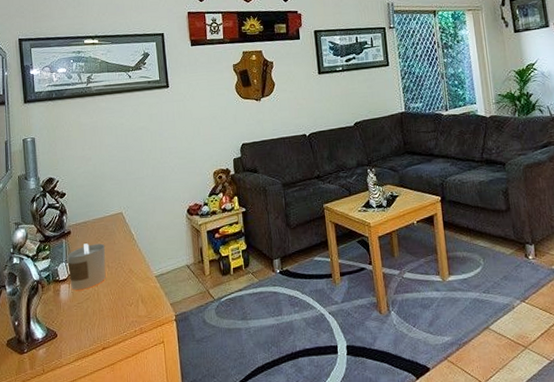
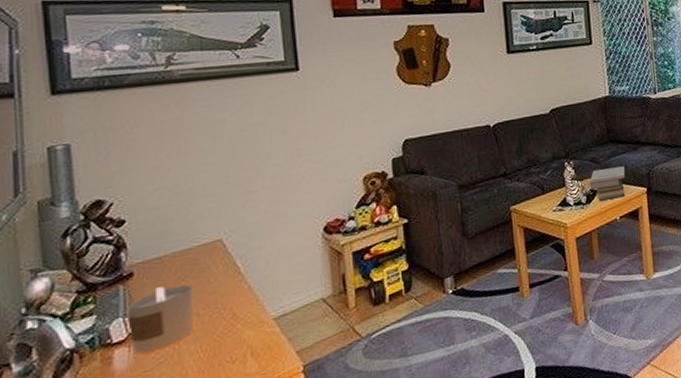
books: none [388,176,421,206] -> present [589,166,626,201]

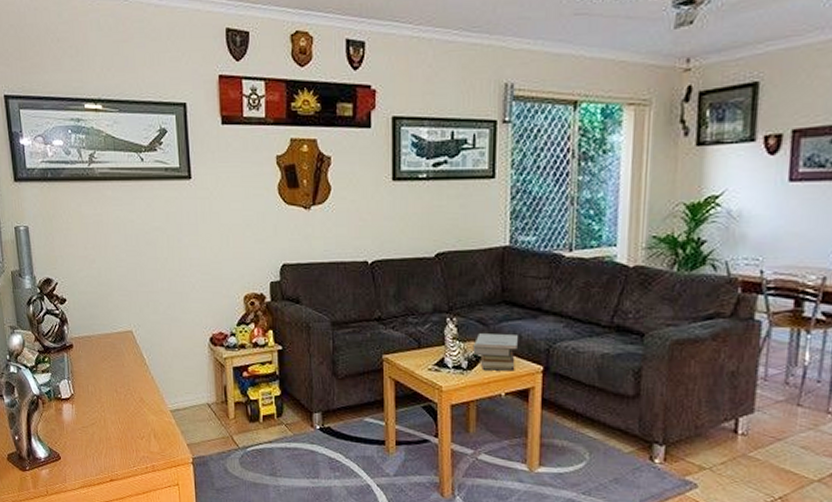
candle: present [126,284,194,355] -> none [69,361,114,413]

